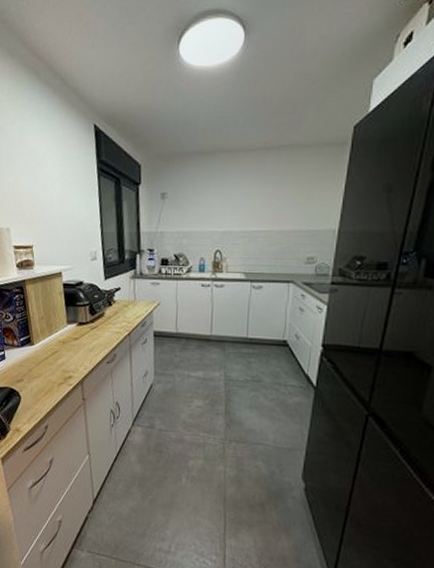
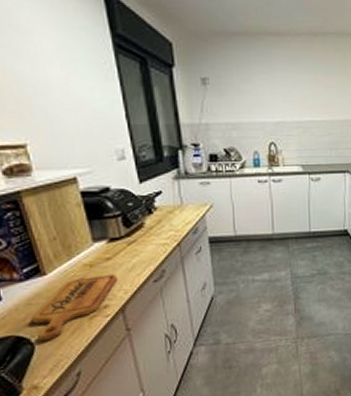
cutting board: none [21,351,81,396] -> present [31,273,118,342]

